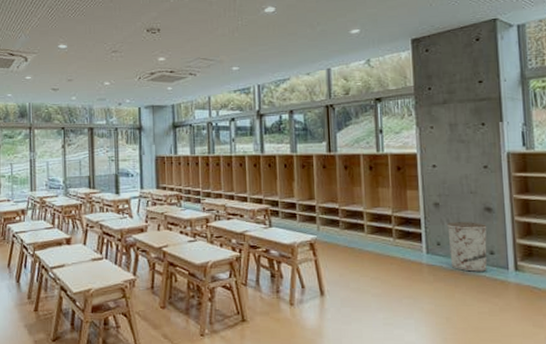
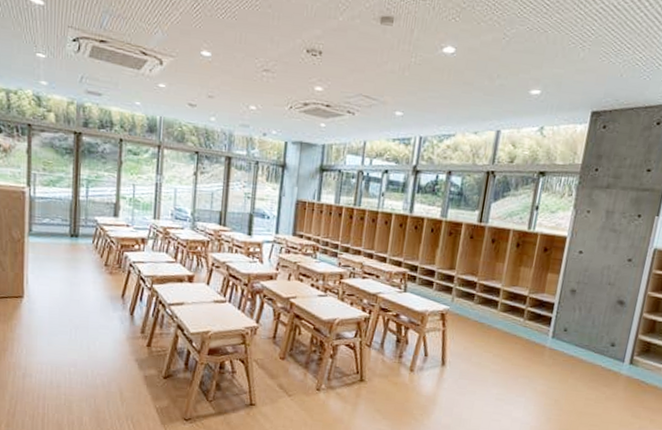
trash can: present [447,221,487,272] -> none [571,310,616,362]

